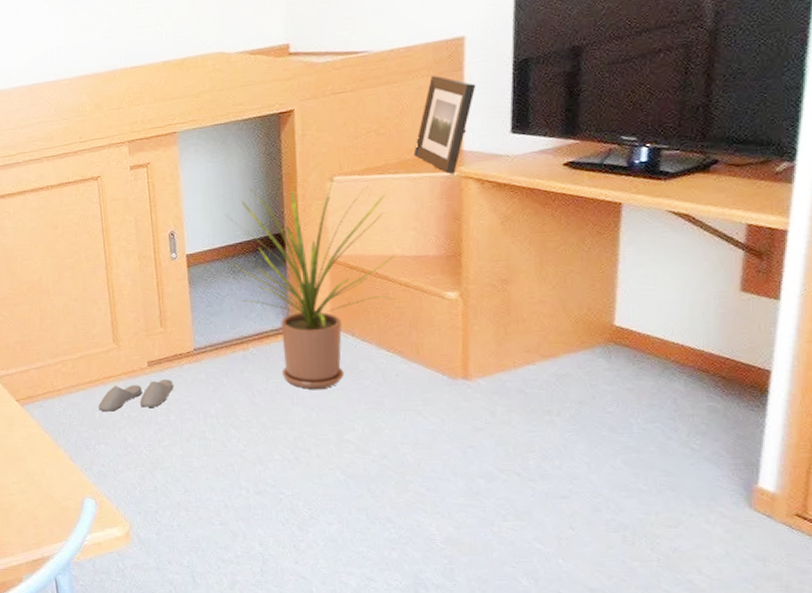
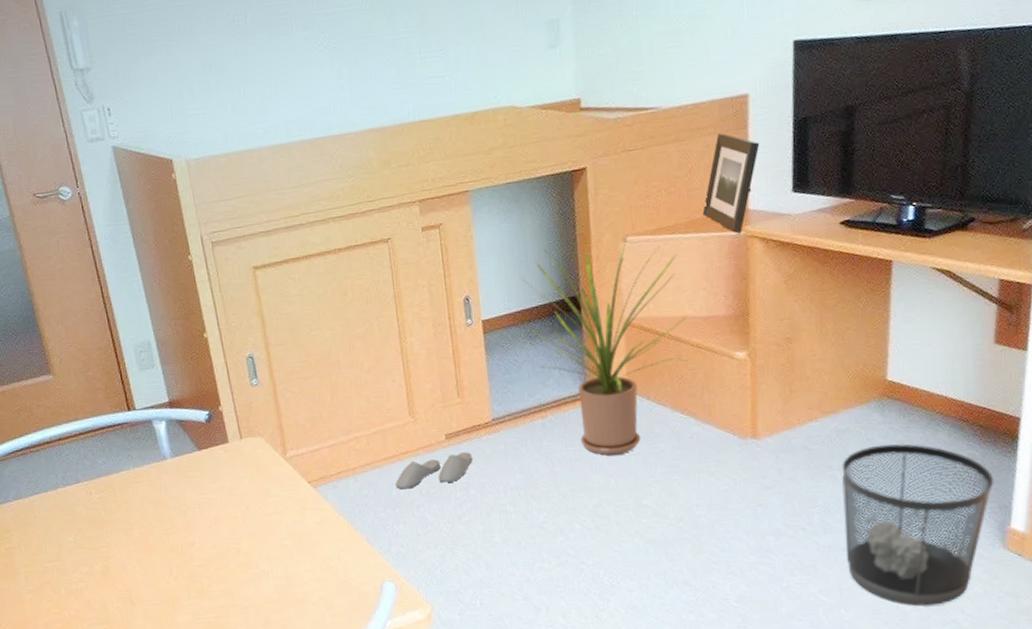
waste bin: none [561,391,739,563] -> present [841,443,994,606]

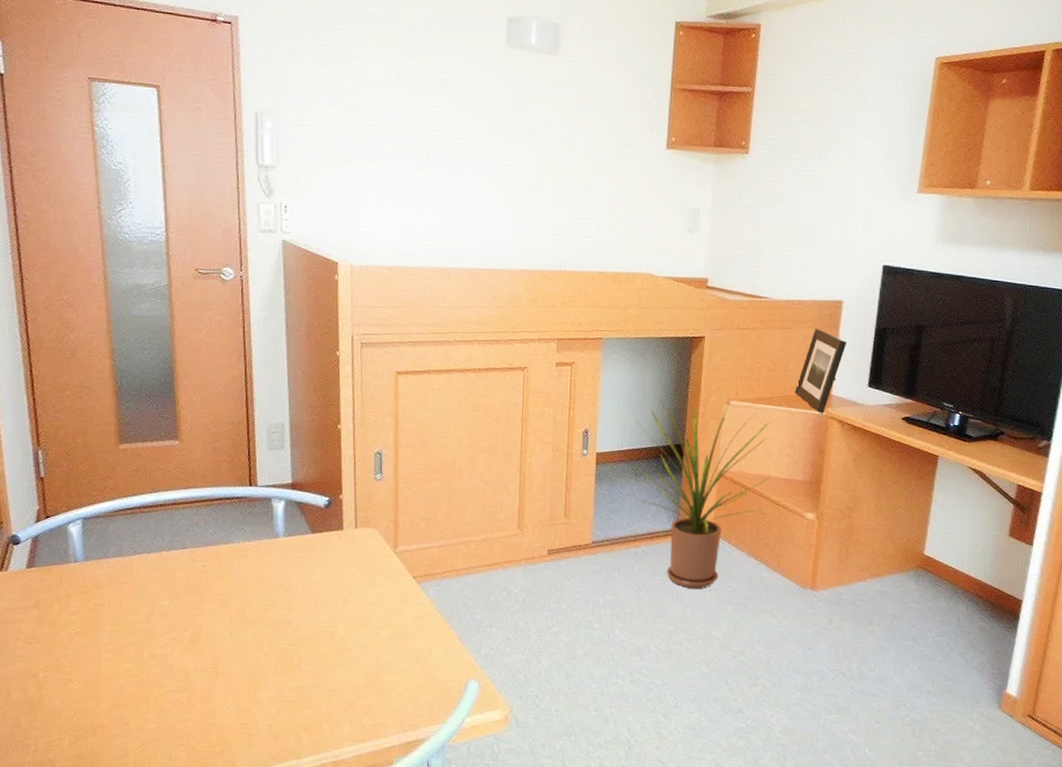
slippers: present [395,452,472,490] -> none [495,568,569,596]
waste bin: present [841,443,994,606] -> none [874,608,998,753]

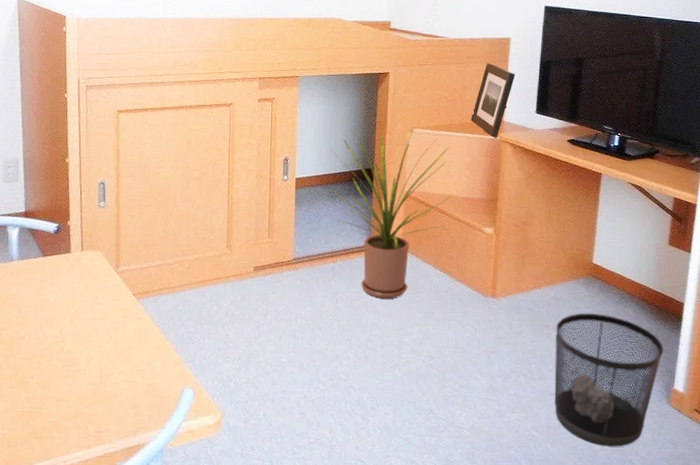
waste bin: none [874,608,998,753] -> present [554,313,664,447]

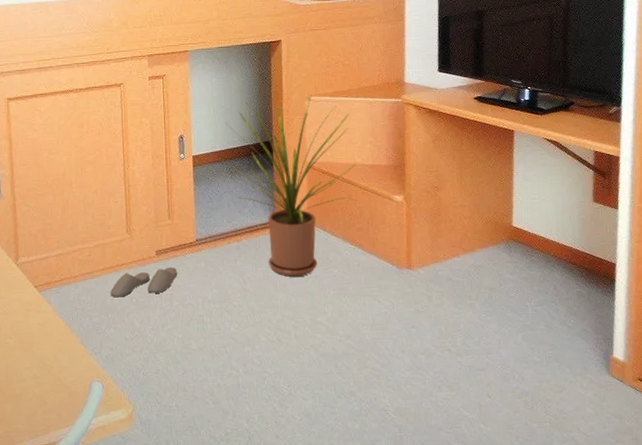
slippers: none [207,283,273,309] -> present [110,267,177,298]
picture frame: present [470,63,516,138] -> none [370,23,414,101]
waste bin: present [554,313,664,447] -> none [478,279,599,424]

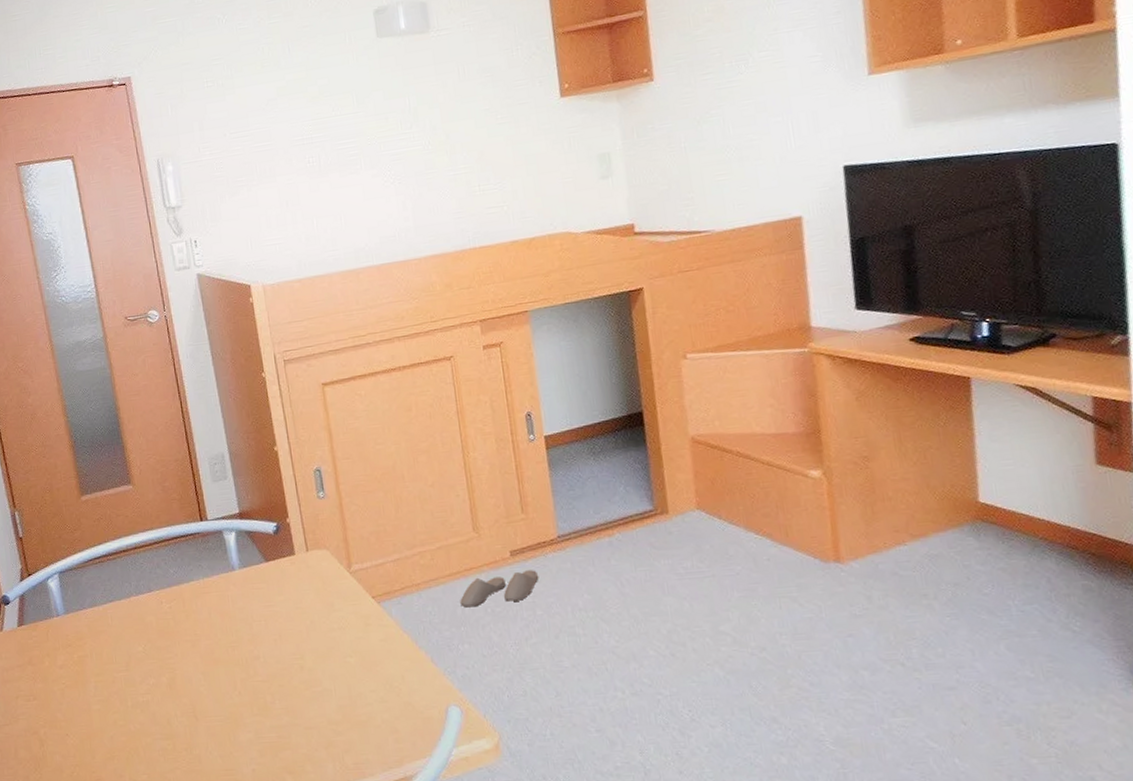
house plant: present [226,94,357,277] -> none [581,351,760,577]

